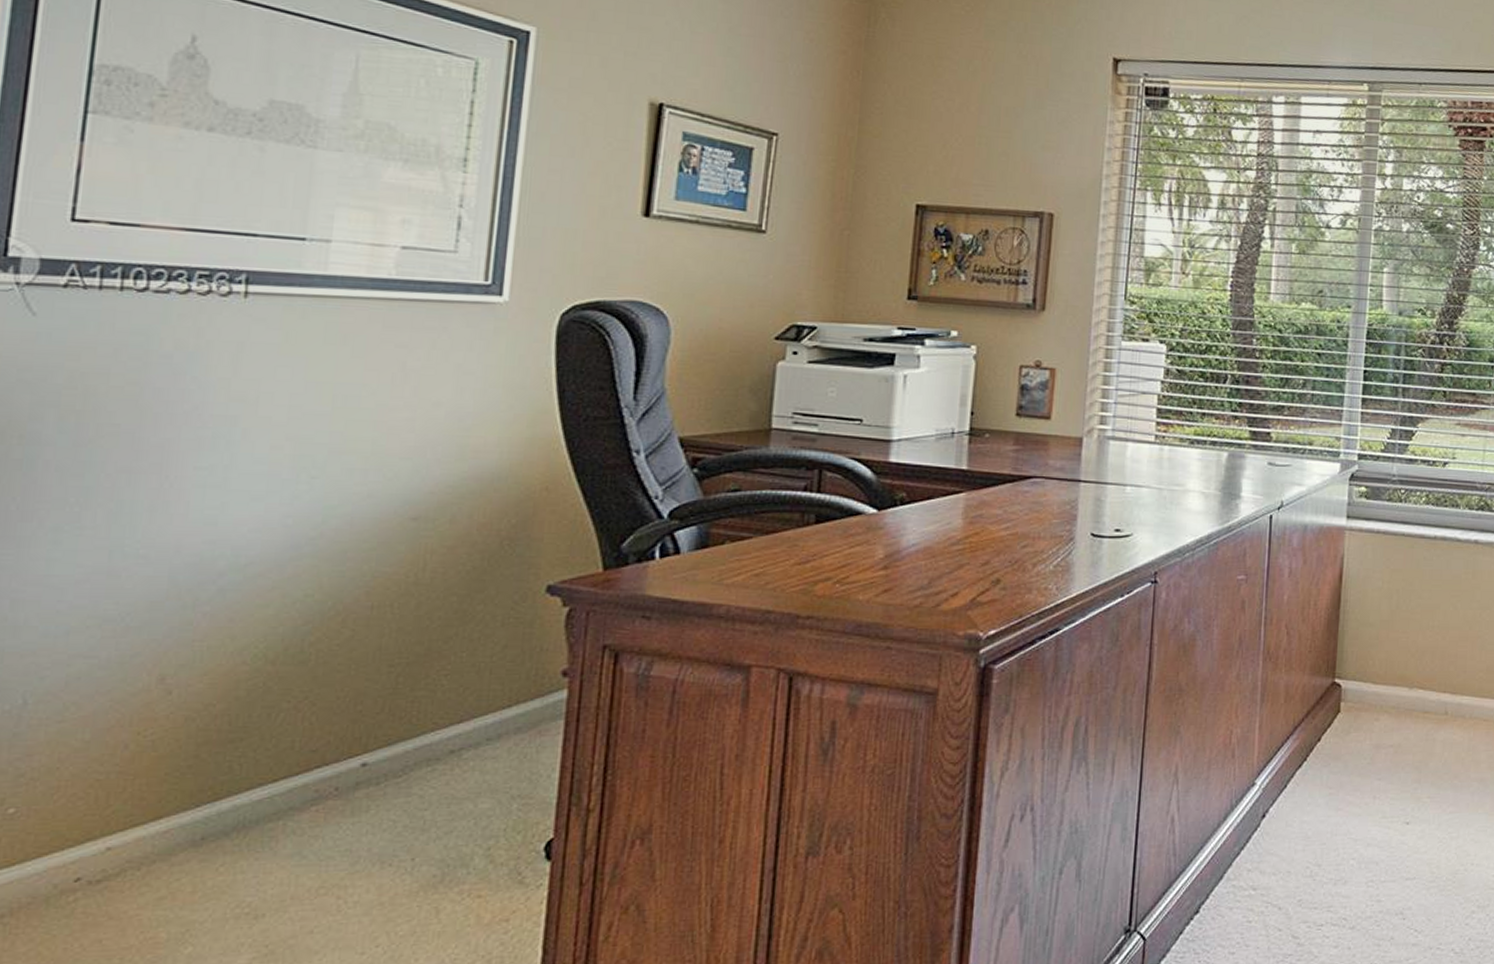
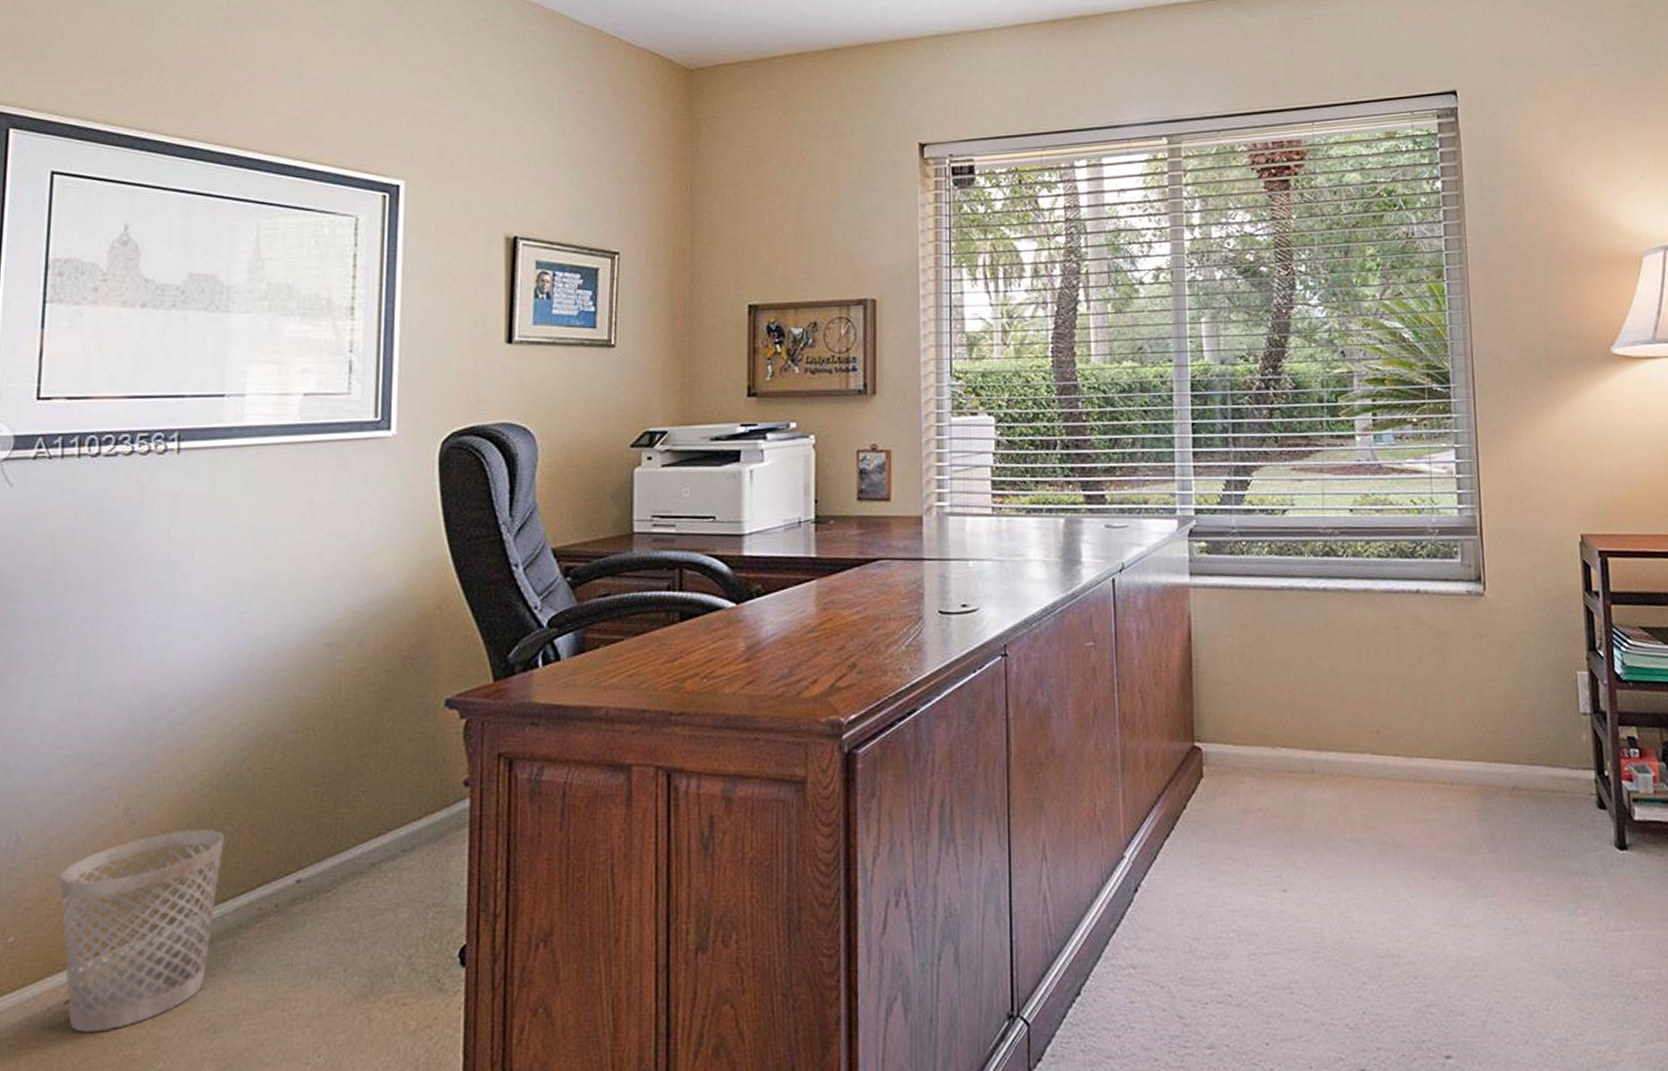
wastebasket: none [74,704,279,913] -> present [59,829,224,1033]

